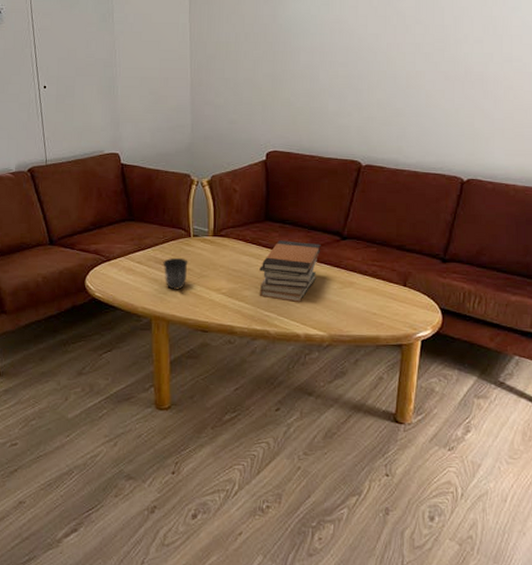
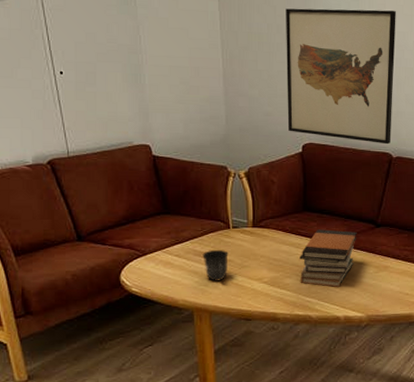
wall art: none [252,13,369,152] -> present [286,8,396,145]

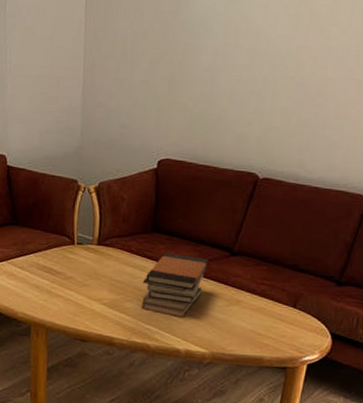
mug: present [202,249,229,281] -> none [45,264,71,298]
wall art: present [286,8,396,145] -> none [145,10,280,164]

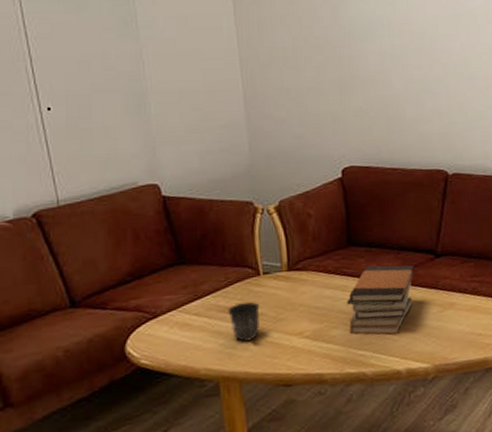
mug: none [45,264,71,298] -> present [228,301,260,342]

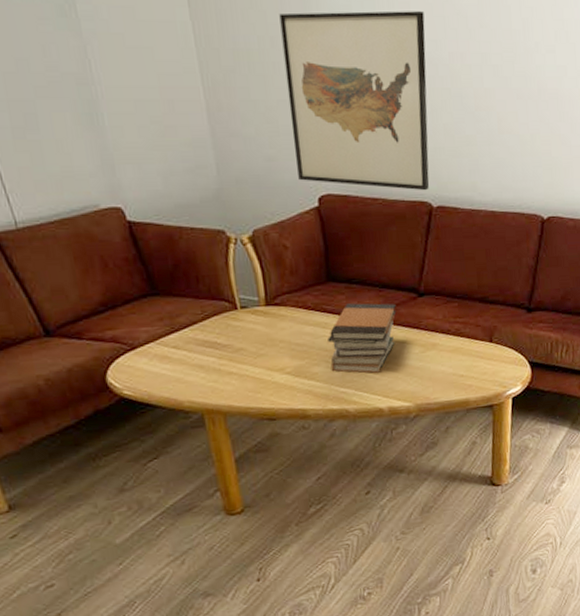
mug: present [228,301,260,342] -> none [206,335,241,376]
wall art: none [312,12,445,161] -> present [279,11,430,191]

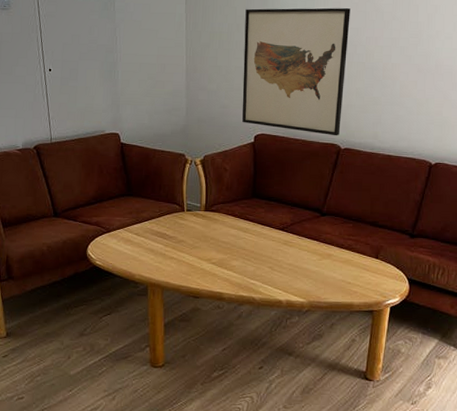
book stack: present [328,303,397,374] -> none [246,216,303,273]

